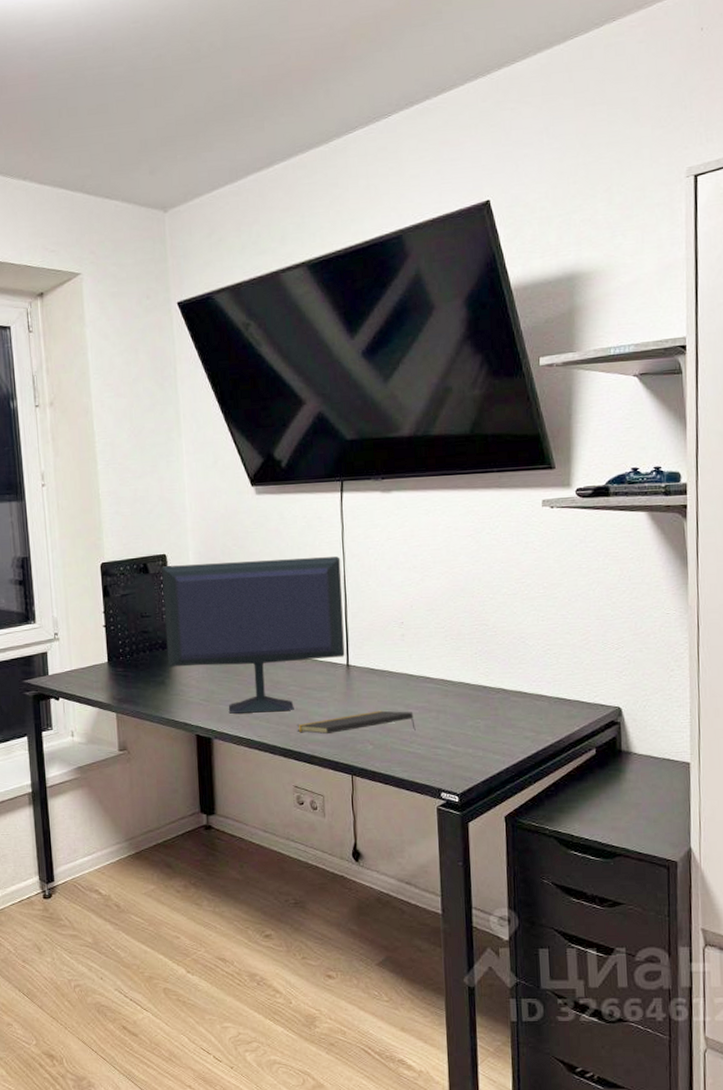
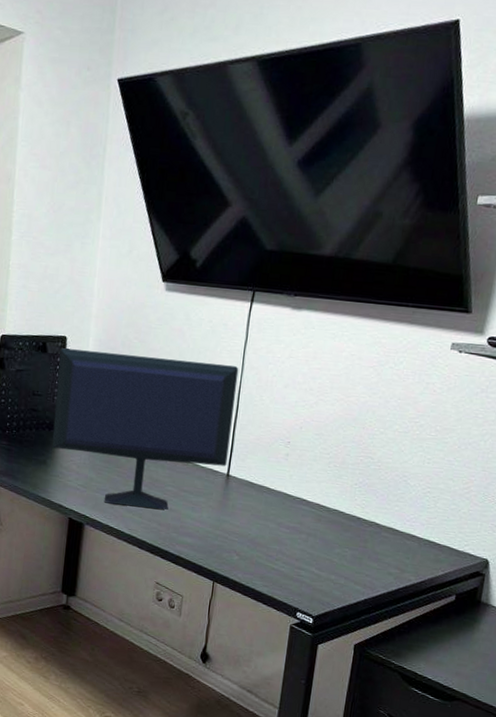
notepad: present [296,710,416,735] -> none [168,523,284,550]

